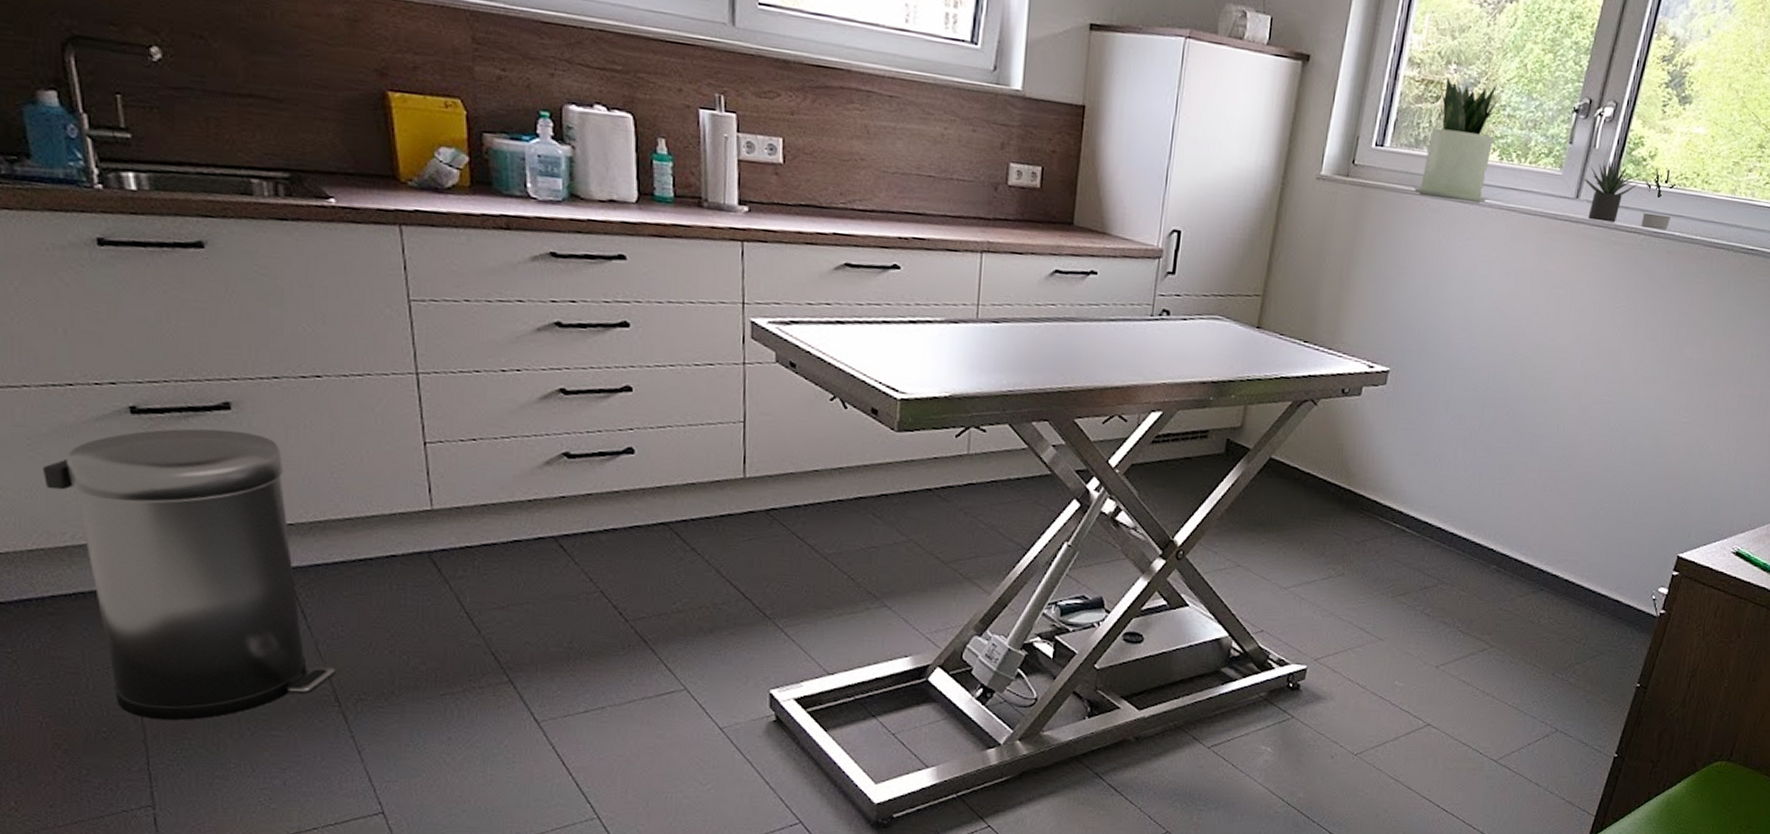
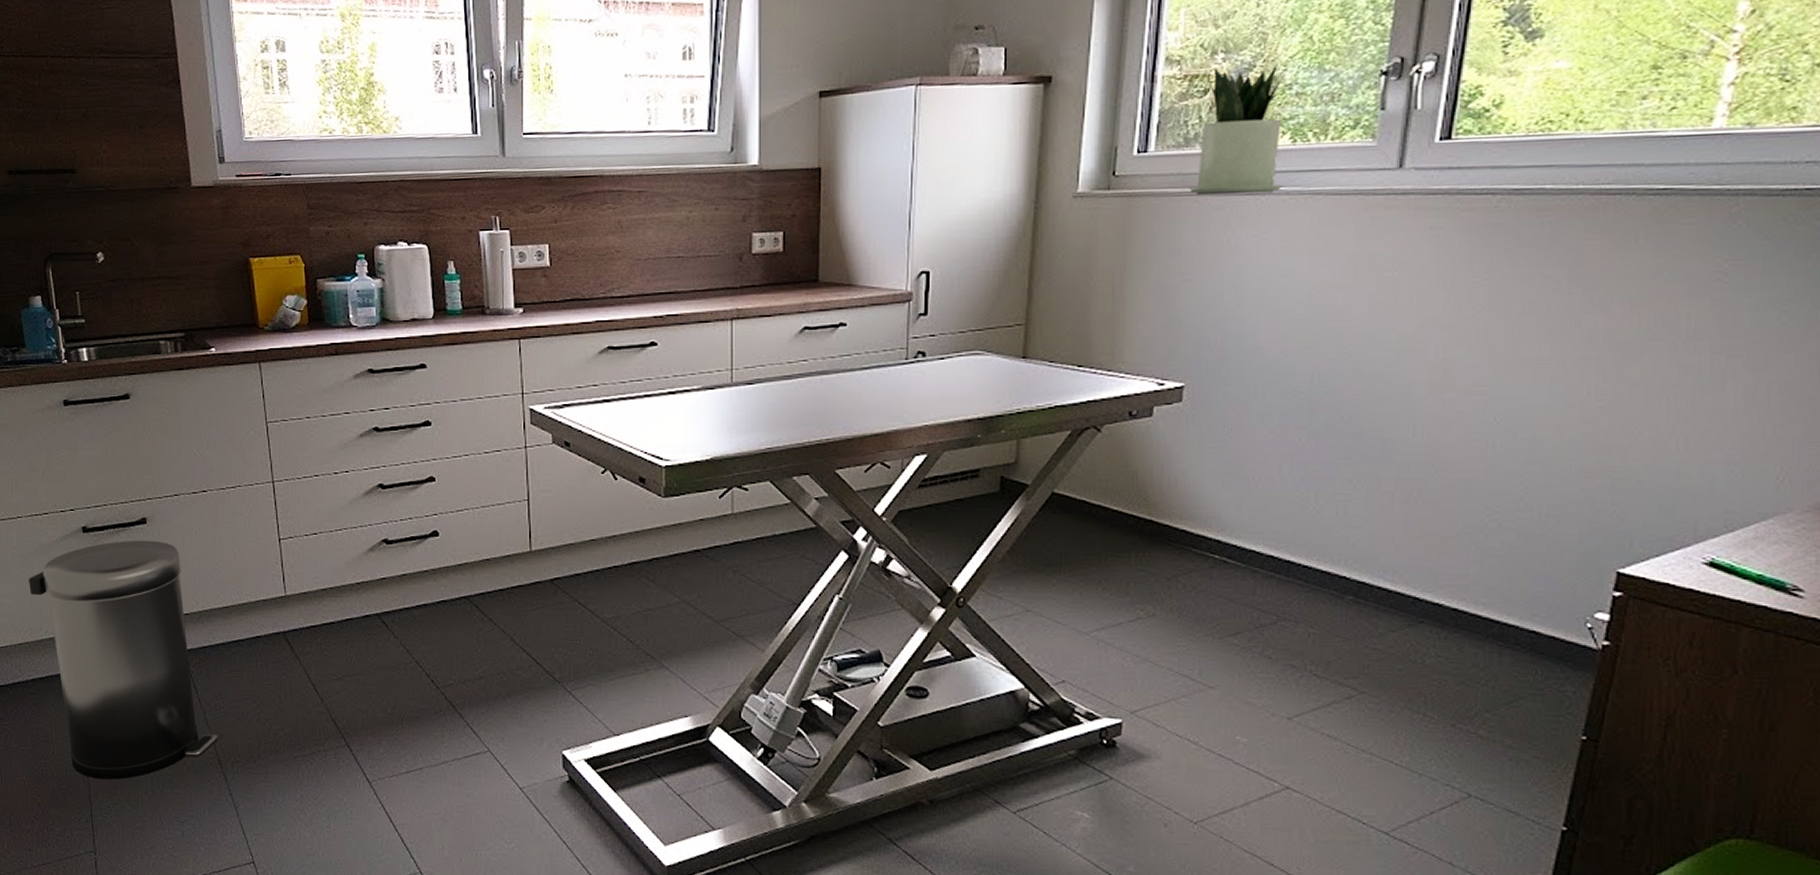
succulent plant: present [1583,158,1678,231] -> none [1406,113,1540,189]

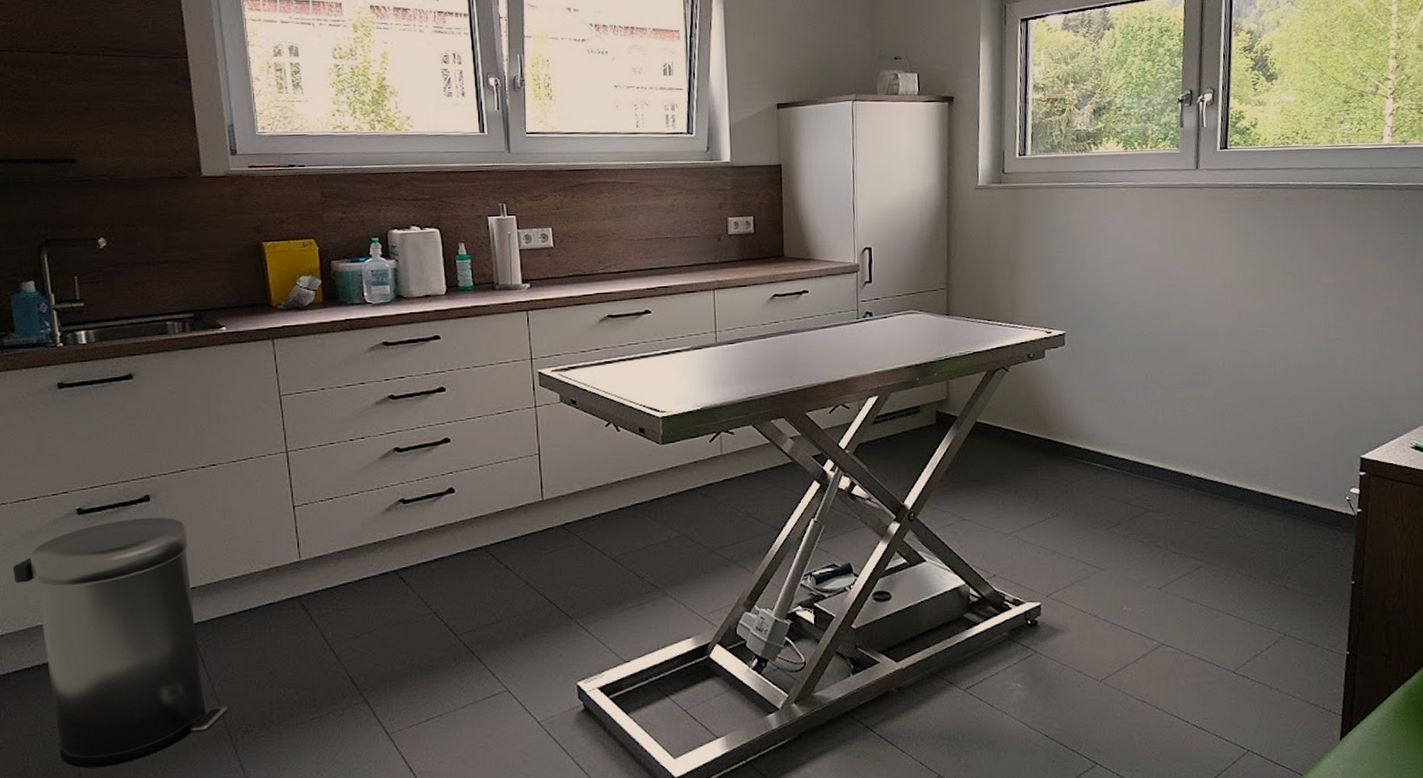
planter: present [1189,62,1287,196] -> none [1057,91,1120,188]

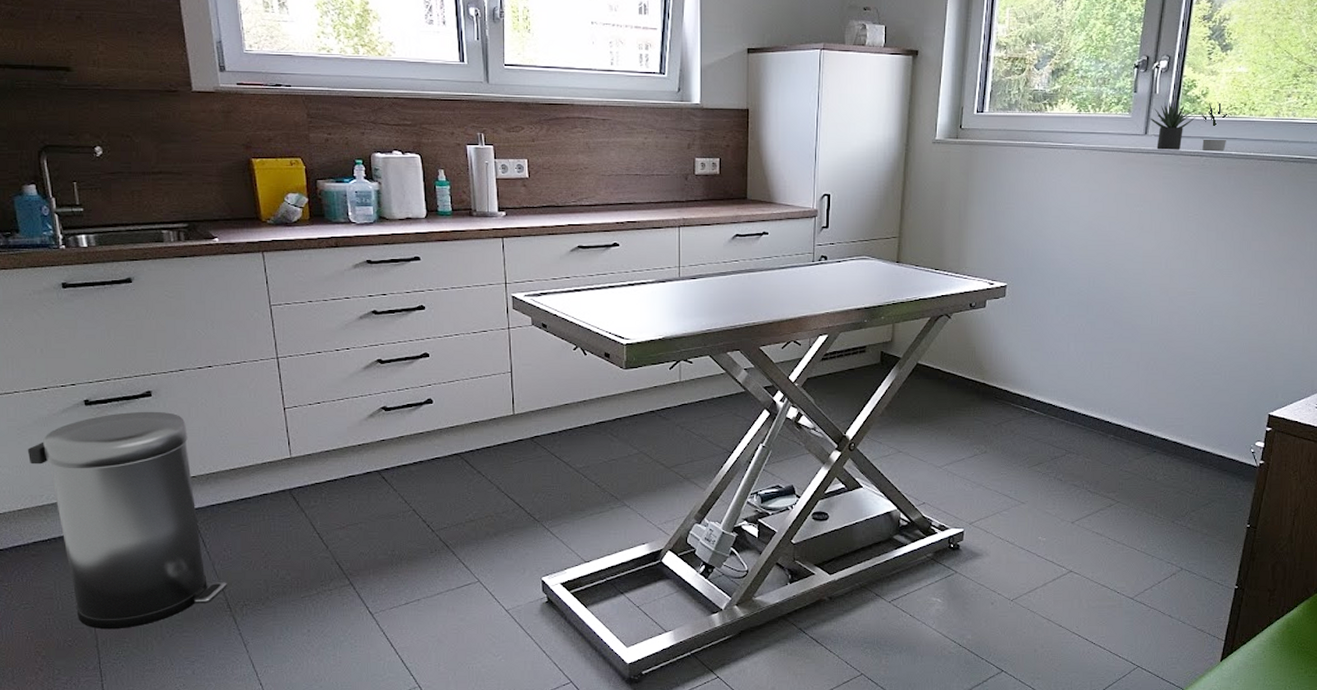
succulent plant: none [1199,131,1283,184] -> present [1149,99,1229,152]

